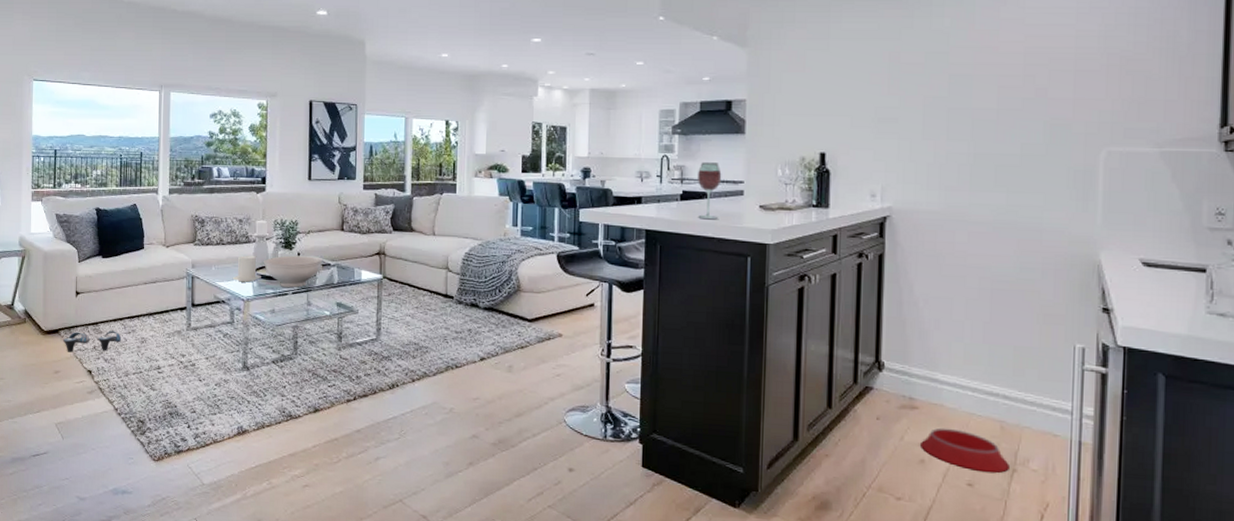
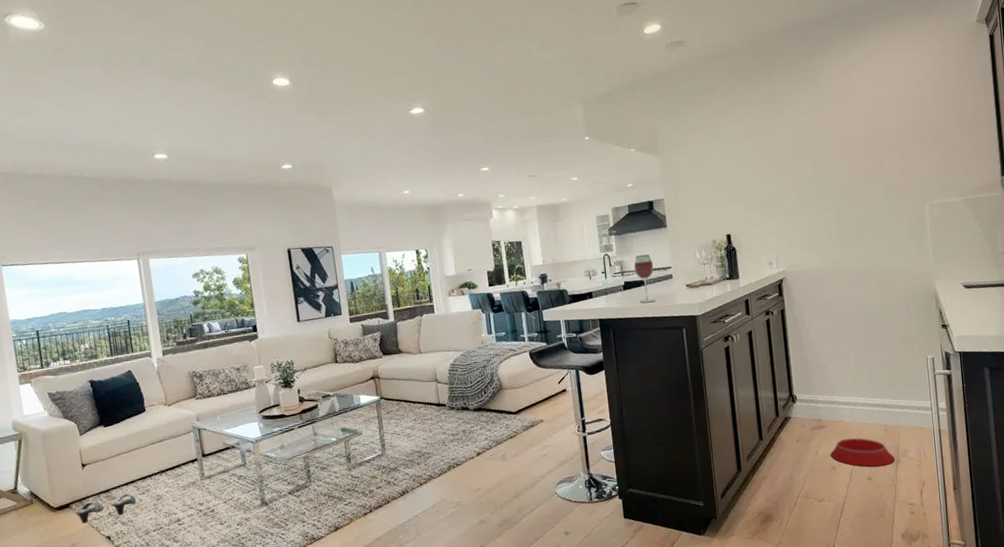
candle: present [232,255,261,283] -> none [238,400,266,426]
decorative bowl: present [264,255,324,288] -> none [266,390,323,423]

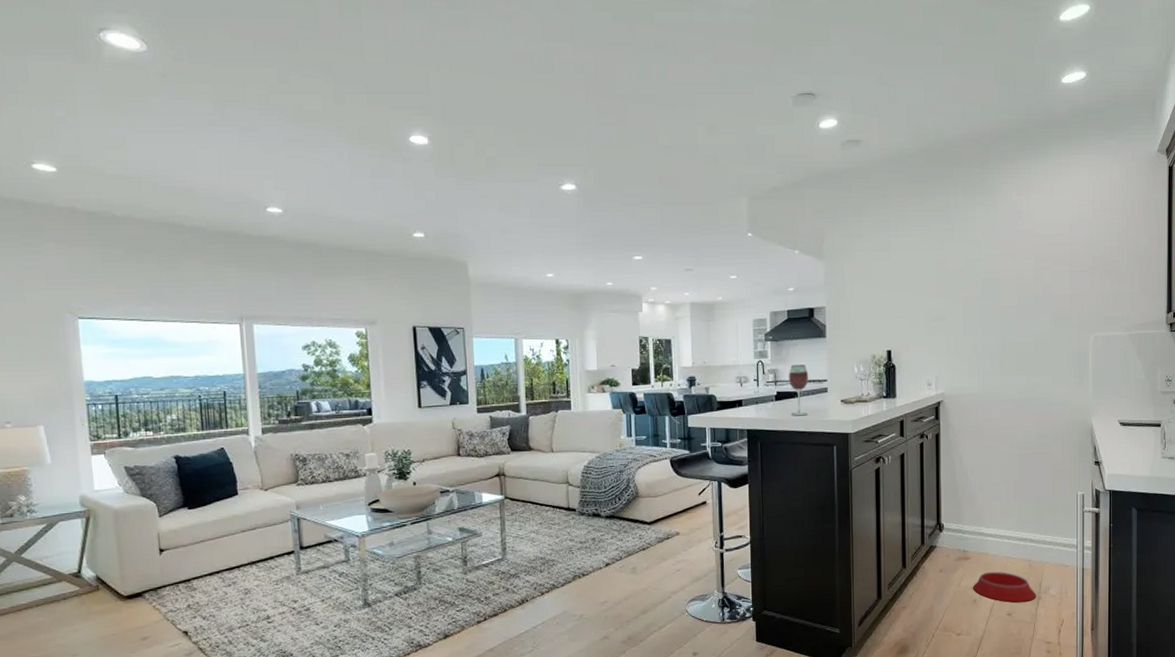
slippers: present [75,494,137,524] -> none [148,585,221,615]
decorative bowl: none [266,390,323,423] -> present [377,484,441,518]

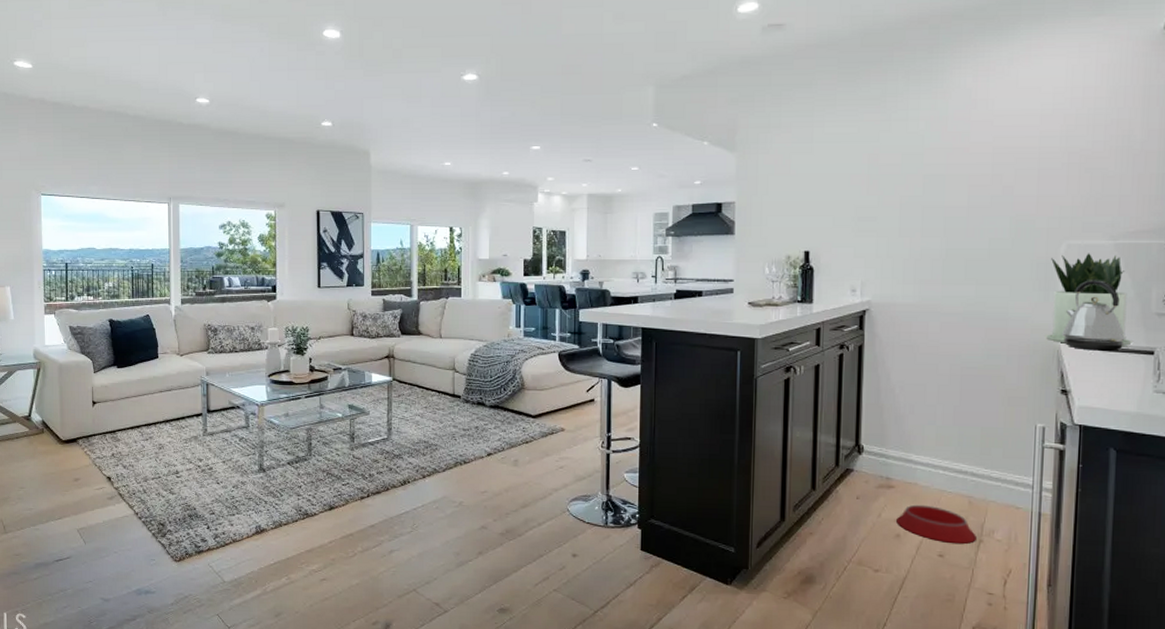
decorative bowl: present [377,484,441,518] -> none [277,361,335,392]
wineglass: present [788,364,809,416] -> none [689,262,713,317]
planter: none [1081,343,1146,422] -> present [1045,253,1134,346]
kettle: none [1094,366,1141,426] -> present [1062,280,1127,351]

